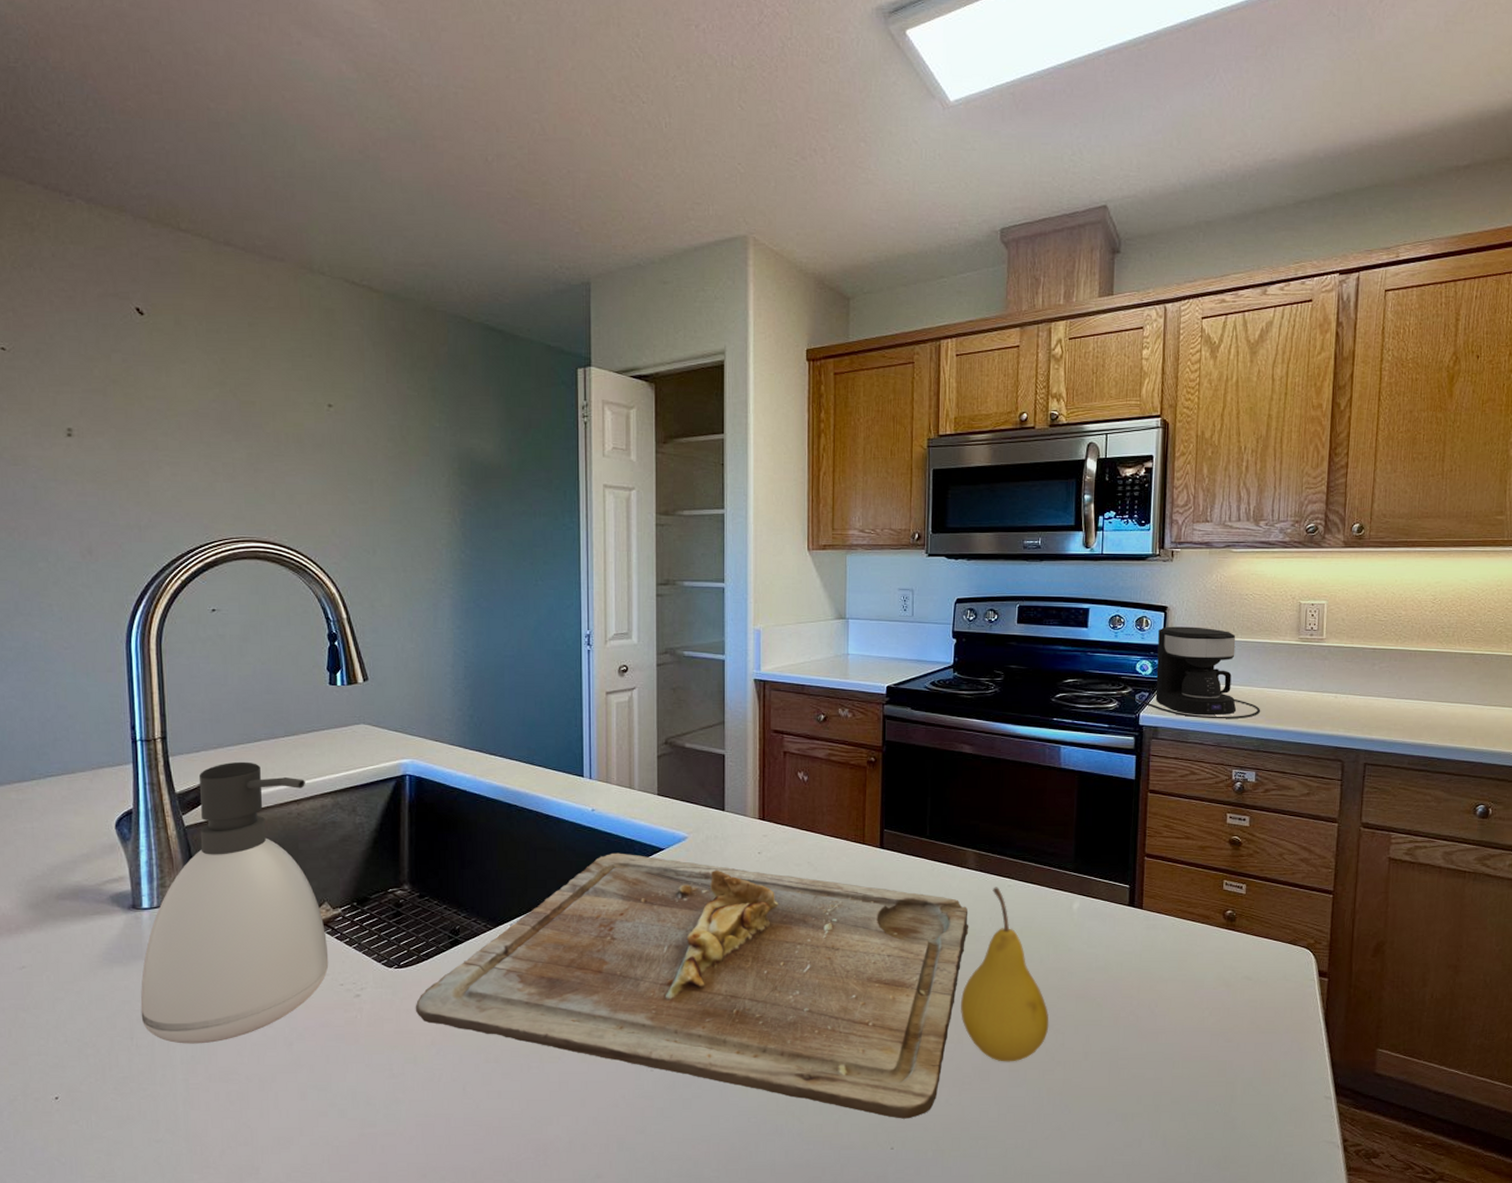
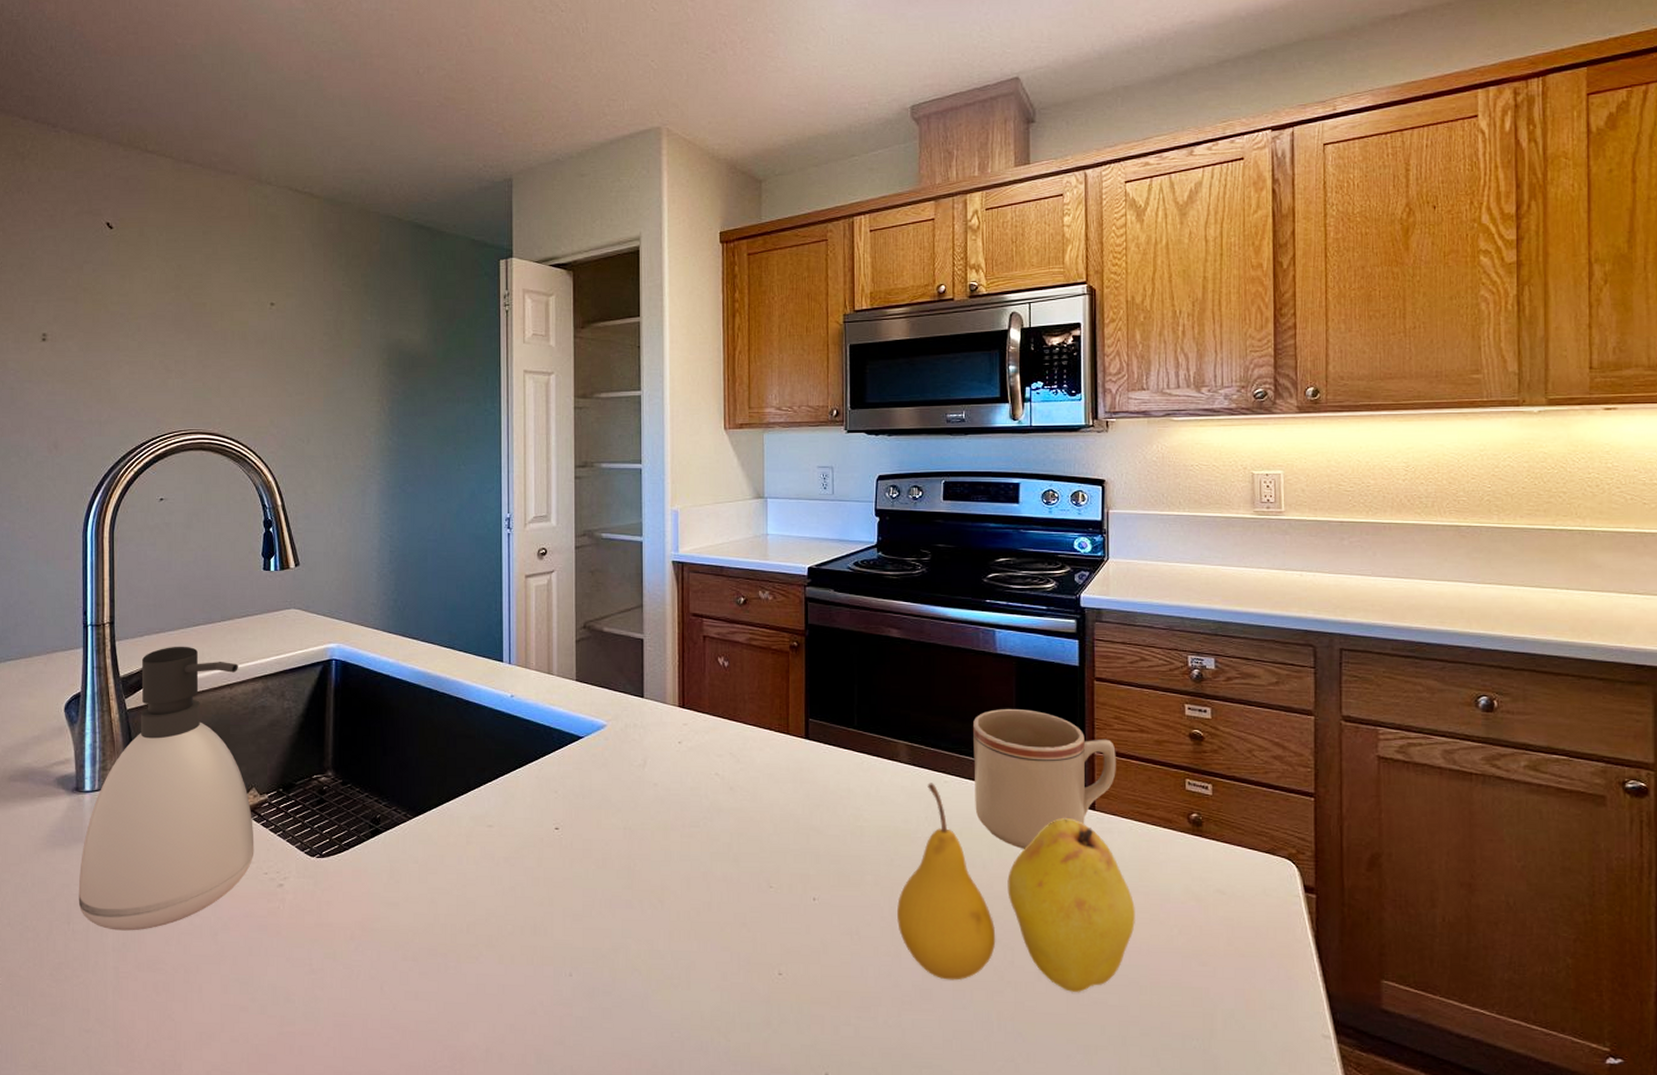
cutting board: present [415,853,969,1119] -> none [335,740,903,1041]
mug: none [1035,819,1164,945] -> present [972,709,1116,849]
fruit: none [1061,917,1173,1068] -> present [1007,818,1135,992]
coffee maker: present [1115,626,1260,719] -> none [1053,500,1215,600]

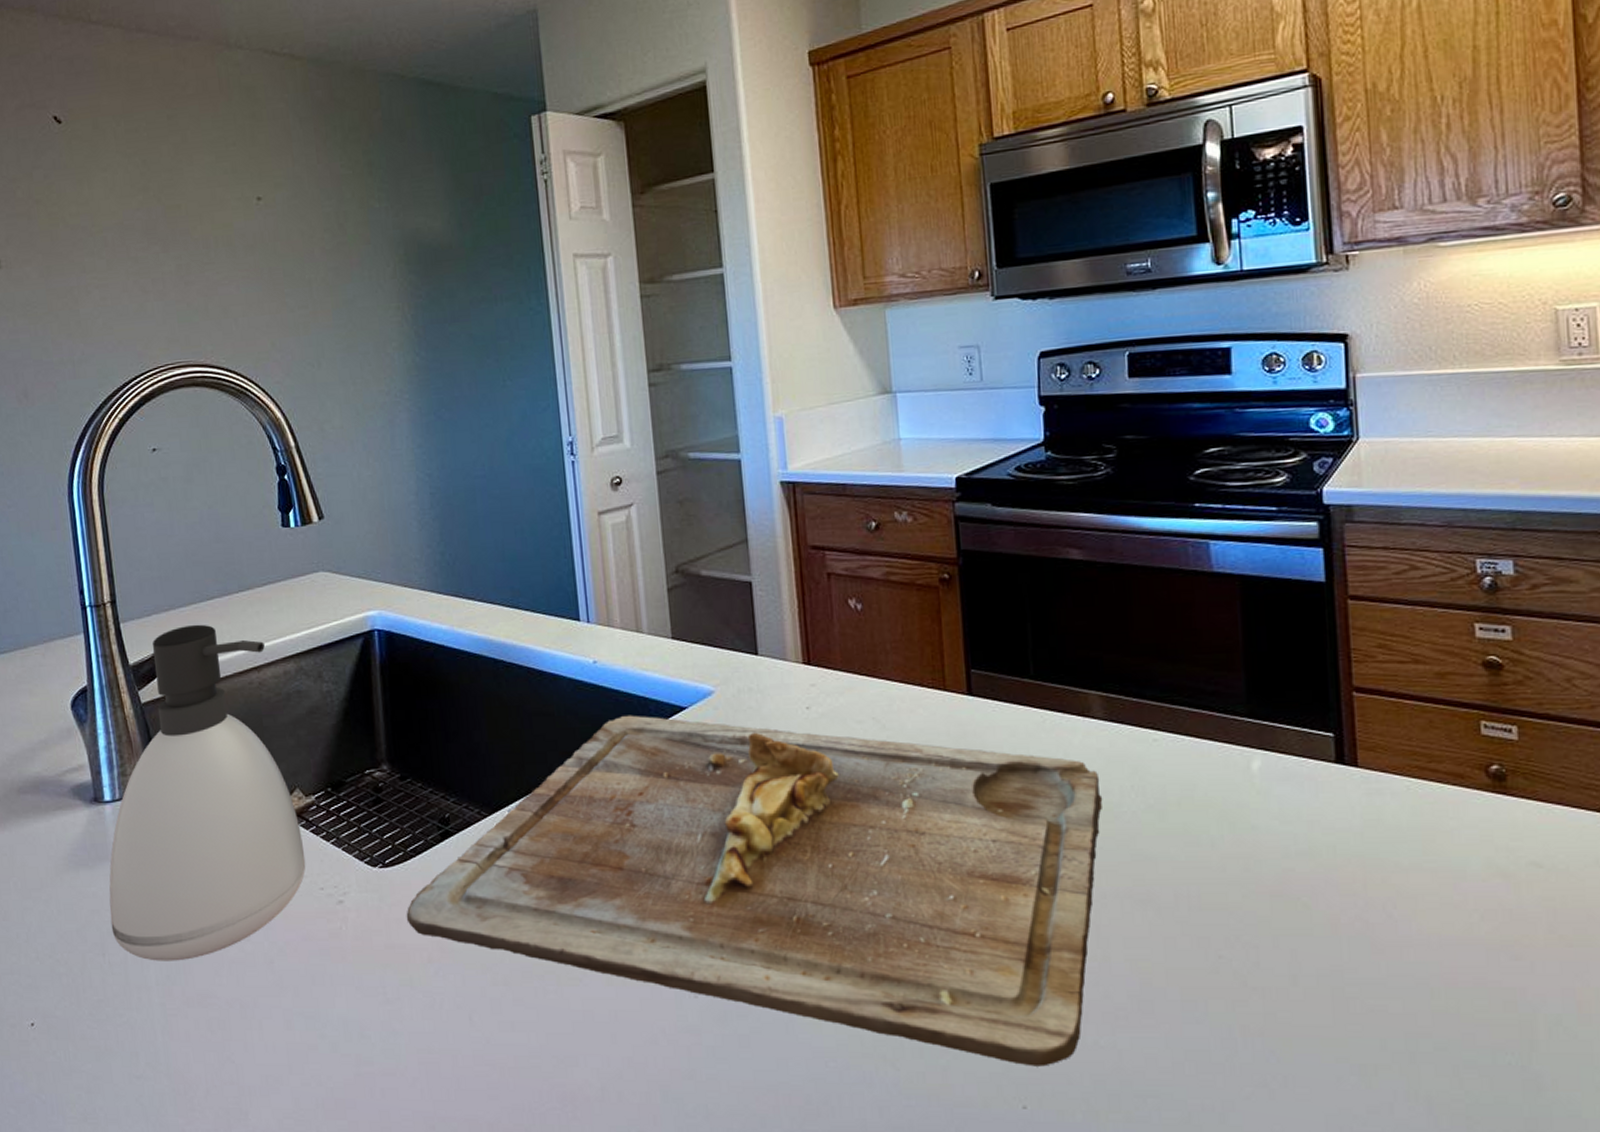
cutting board: none [335,740,903,1041] -> present [406,715,1103,1067]
fruit: present [896,783,996,981] -> none [1101,742,1234,988]
mug: present [972,709,1116,849] -> none [1186,642,1384,821]
fruit: present [1007,818,1135,992] -> none [1244,779,1420,998]

